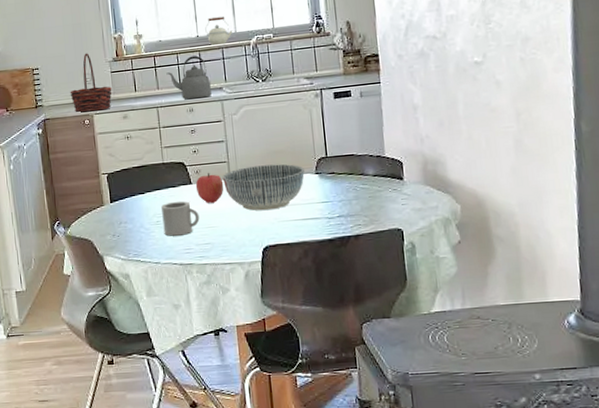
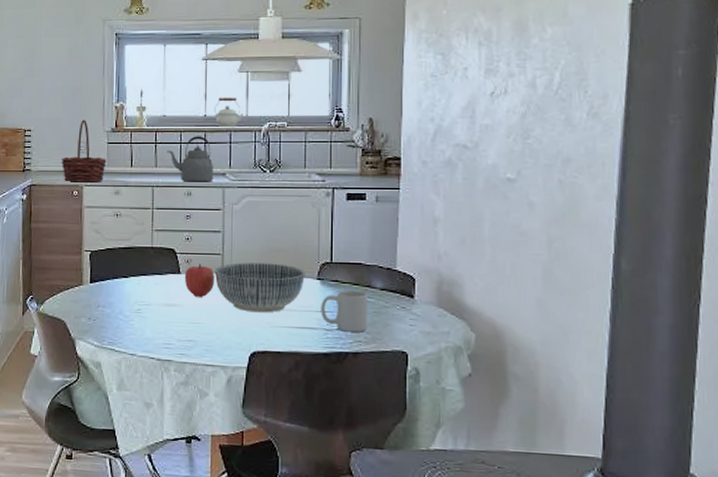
mug: present [161,201,200,236] -> none [144,290,185,328]
mug: none [321,179,365,218] -> present [321,289,367,333]

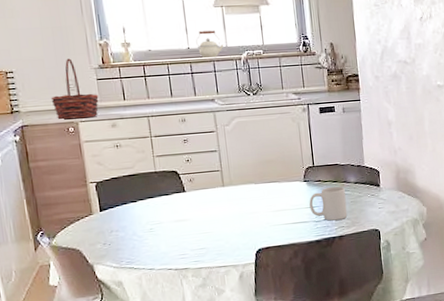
kettle: present [167,136,213,182] -> none [157,67,204,110]
fruit: present [184,263,215,298] -> none [189,180,218,211]
bowl: present [214,262,305,313] -> none [215,172,294,216]

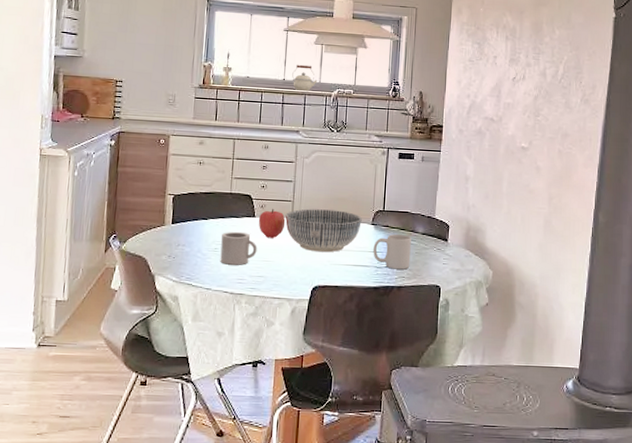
basket: present [50,58,99,120] -> none [150,75,193,133]
mug: none [154,208,194,243] -> present [220,231,257,265]
fruit: none [189,180,218,211] -> present [258,208,286,239]
bowl: none [215,172,294,216] -> present [285,209,362,253]

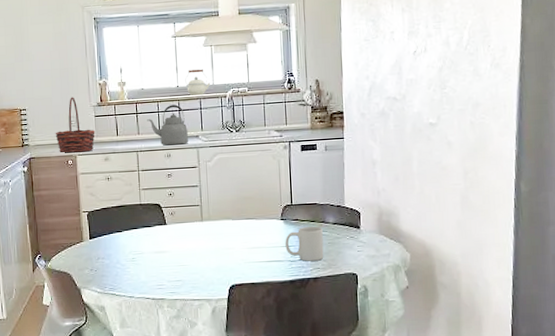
basket: none [150,75,193,133] -> present [55,97,95,153]
mug: present [220,231,257,265] -> none [137,240,172,273]
kettle: none [248,97,289,138] -> present [147,104,188,146]
fruit: present [258,208,286,239] -> none [169,214,196,244]
bowl: present [285,209,362,253] -> none [195,209,271,252]

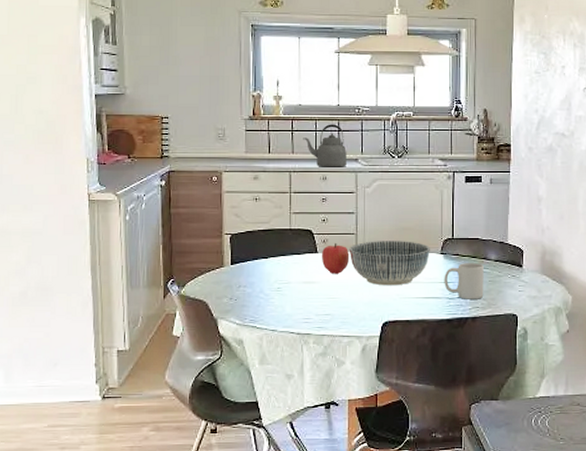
basket: present [55,97,95,153] -> none [199,108,245,168]
fruit: none [169,214,196,244] -> present [321,242,350,275]
kettle: present [185,69,211,96] -> none [347,89,374,117]
bowl: none [195,209,271,252] -> present [349,241,430,286]

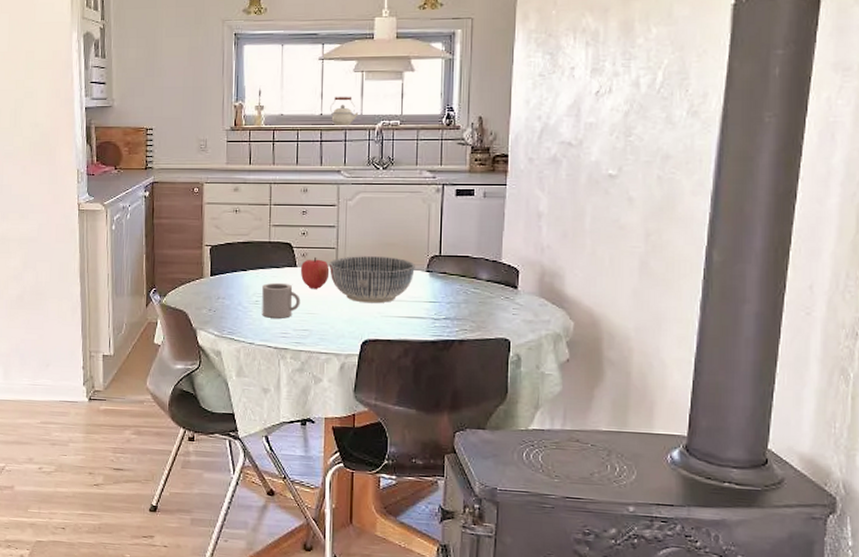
mug: none [284,269,322,304] -> present [262,282,300,318]
kettle: present [303,124,346,167] -> none [284,134,329,179]
kettle: none [347,89,374,117] -> present [330,97,359,126]
mug: present [444,262,484,299] -> none [429,281,474,321]

